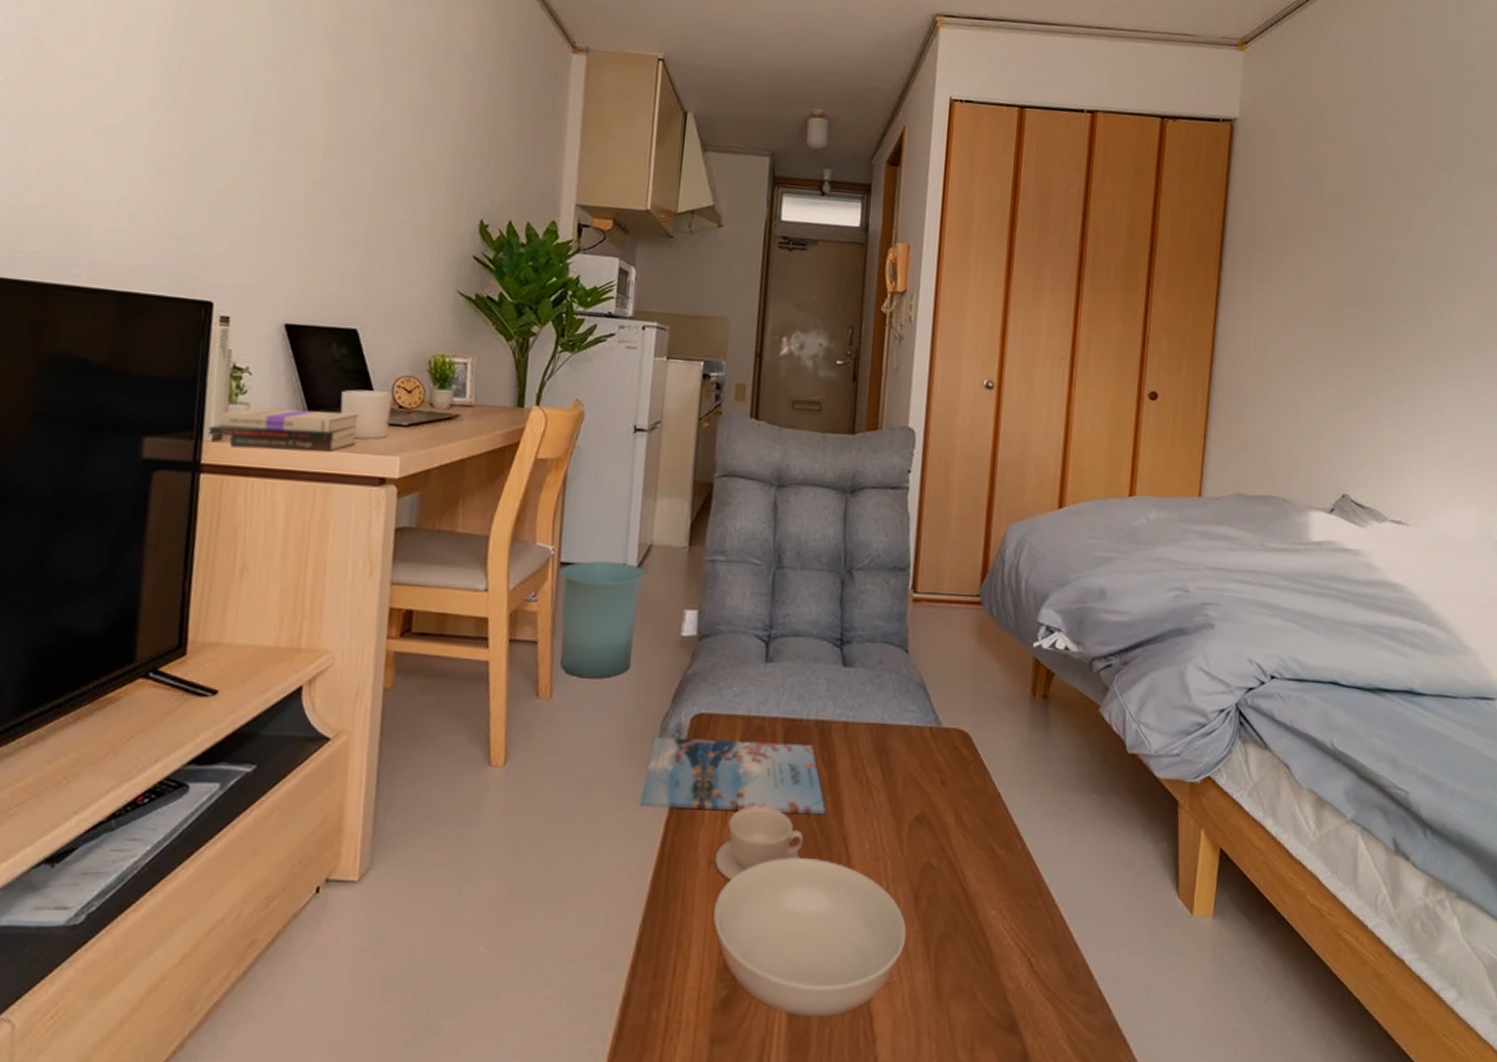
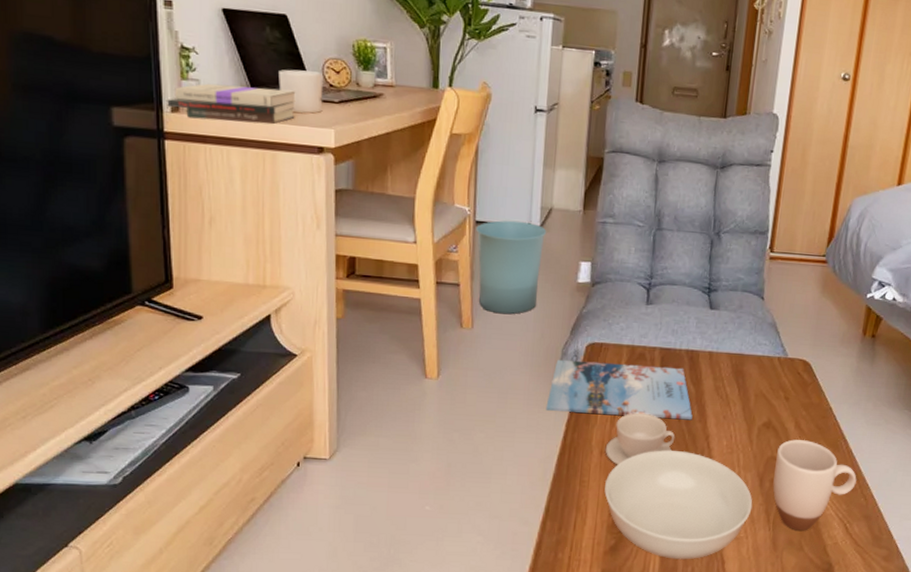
mug: none [931,838,1039,970] -> present [773,439,857,531]

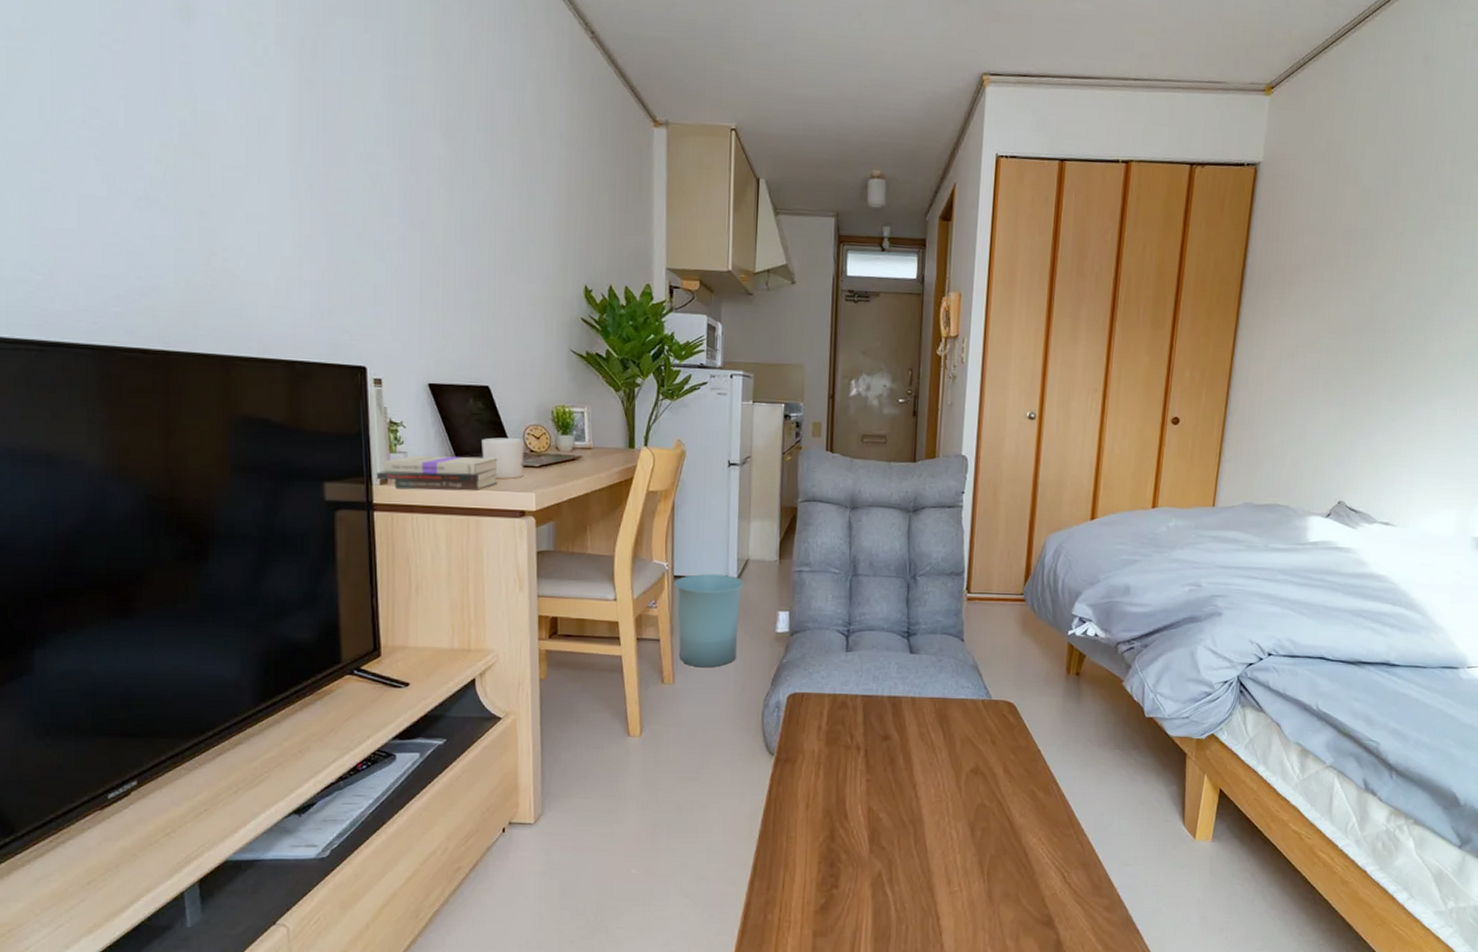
magazine: present [545,359,693,421] -> none [749,711,898,769]
bowl: present [604,450,753,560] -> none [812,801,965,917]
teacup: present [605,412,675,465] -> none [811,763,882,819]
mug: present [773,439,857,531] -> none [984,784,1071,882]

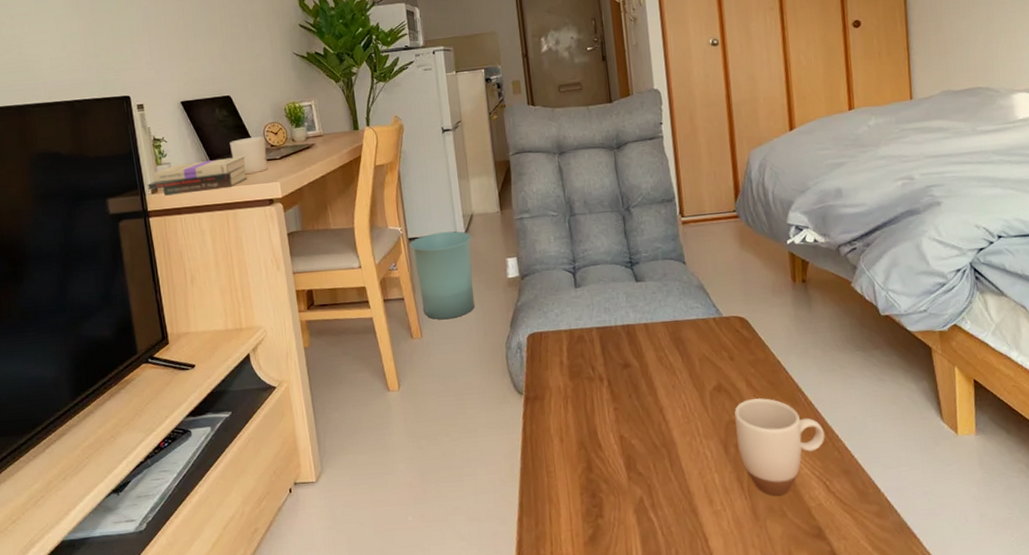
mug: none [984,784,1071,882] -> present [734,397,825,496]

